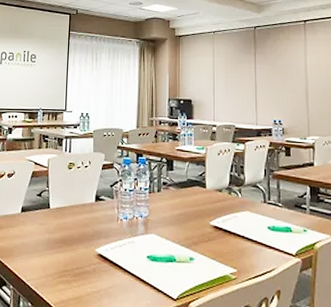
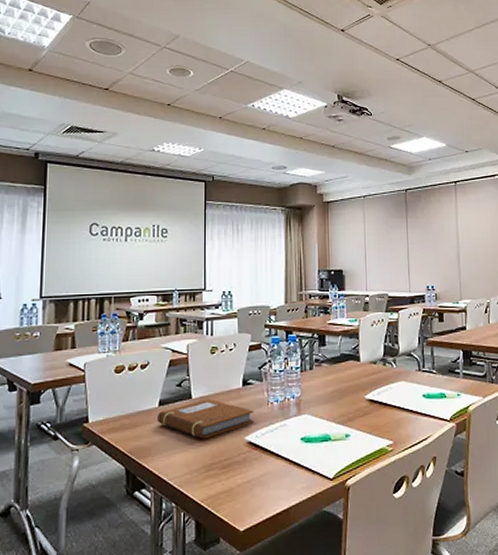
notebook: none [19,210,105,247] -> present [158,399,254,439]

